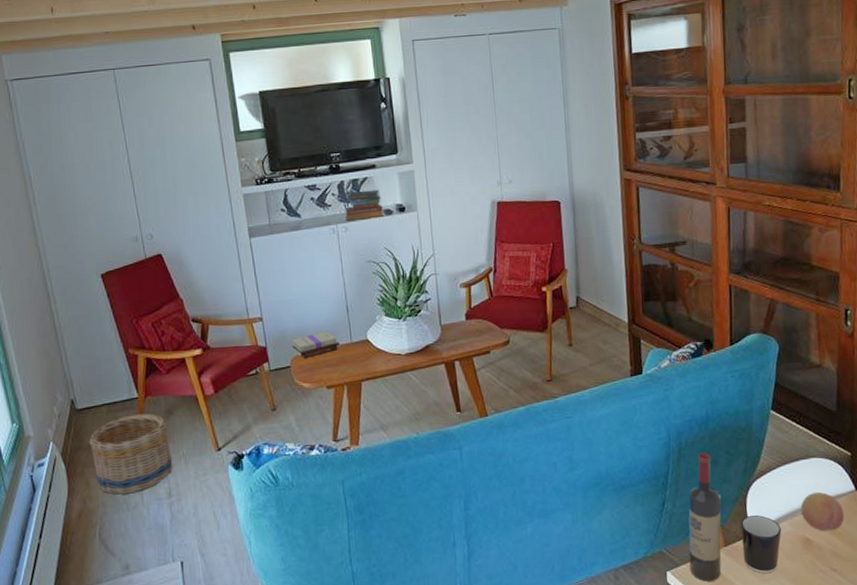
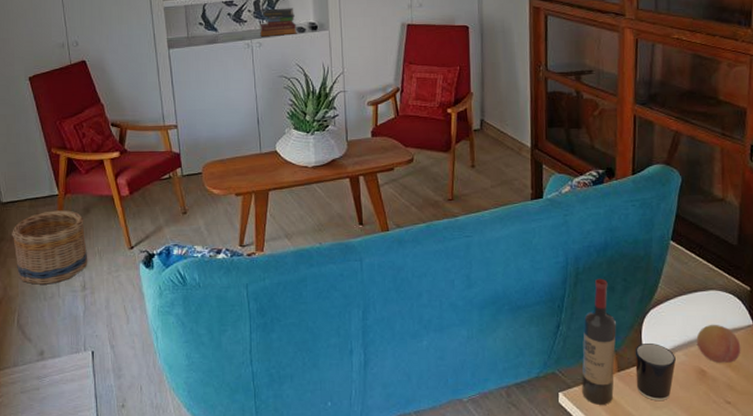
books: present [291,331,340,358] -> none [203,141,250,166]

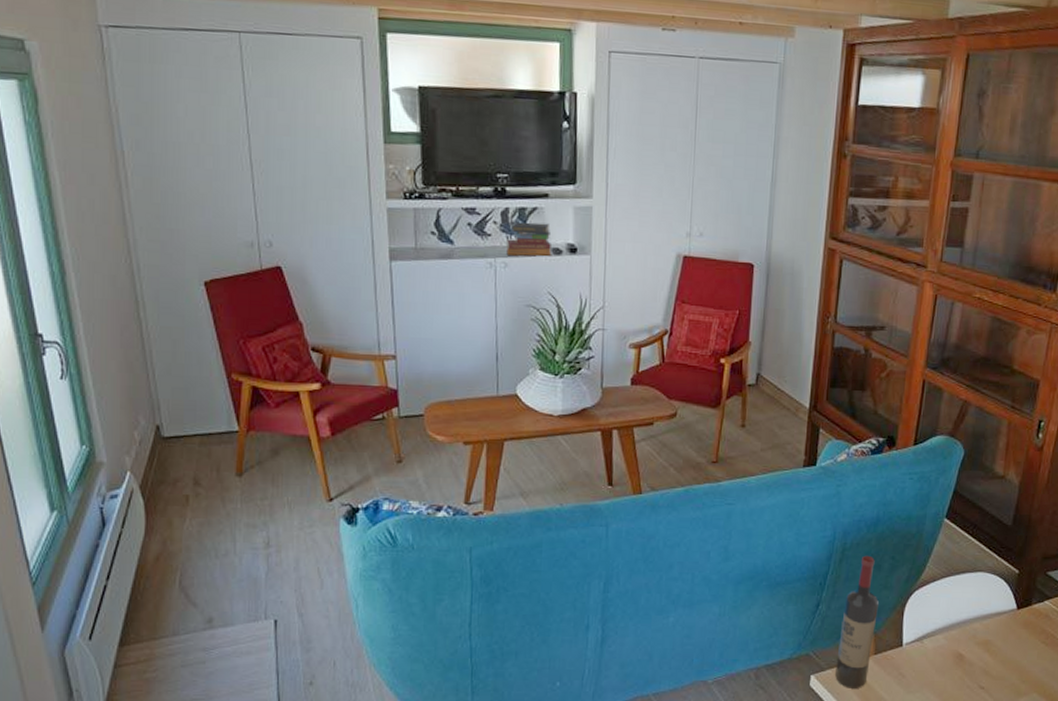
basket: present [12,210,87,285] -> none [175,450,273,539]
mug: present [635,342,676,402] -> none [892,624,935,686]
fruit: present [696,324,741,363] -> none [958,607,1002,647]

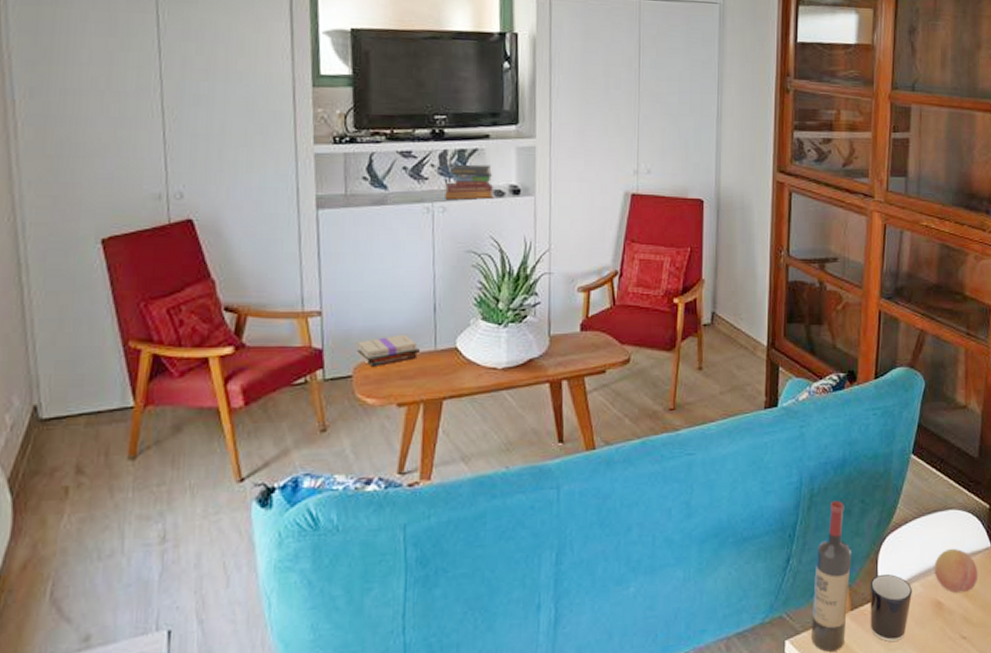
books: none [427,379,485,408] -> present [356,334,421,366]
mug: none [892,624,935,686] -> present [870,573,912,643]
fruit: none [958,607,1002,647] -> present [934,548,978,593]

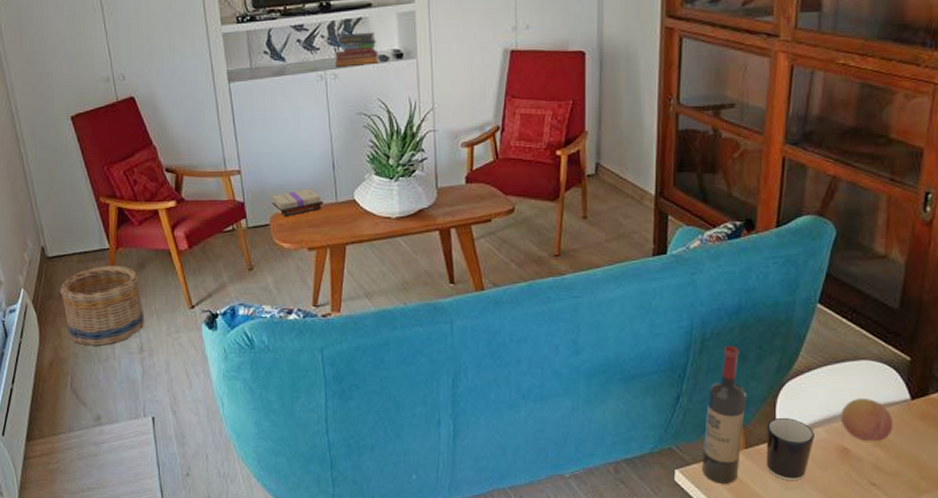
basket: none [53,429,173,538] -> present [60,265,144,346]

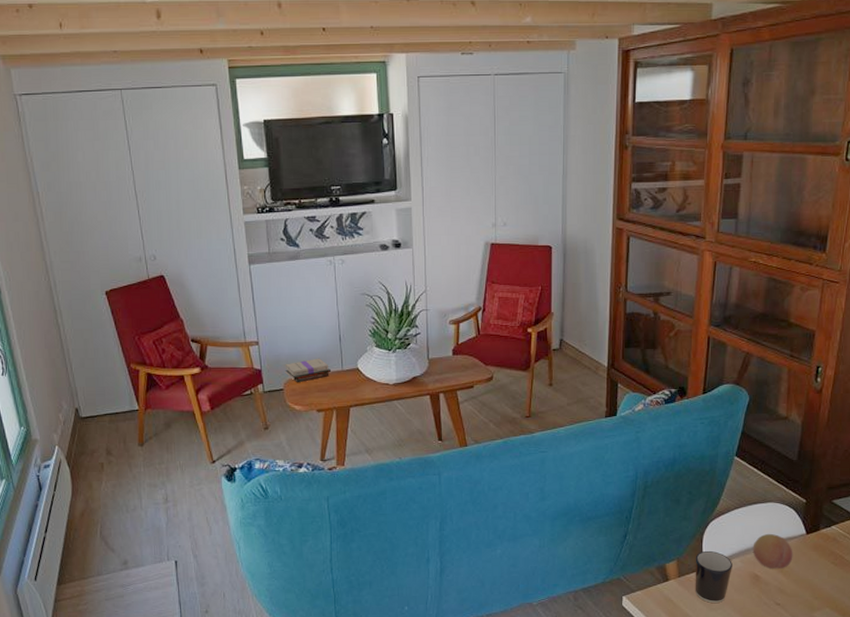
basket: present [60,265,144,346] -> none [92,425,169,497]
books: present [333,32,378,67] -> none [341,224,379,253]
wine bottle: present [702,345,746,484] -> none [644,491,679,607]

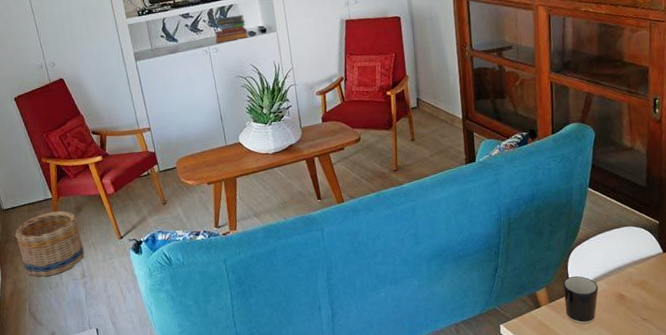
basket: none [92,425,169,497] -> present [15,210,84,277]
books: present [285,358,332,382] -> none [176,136,217,160]
books: none [341,224,379,253] -> present [214,14,248,43]
fruit: present [752,533,793,569] -> none [614,255,654,287]

